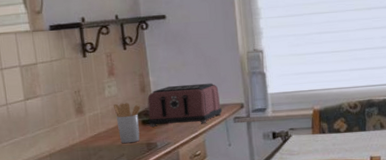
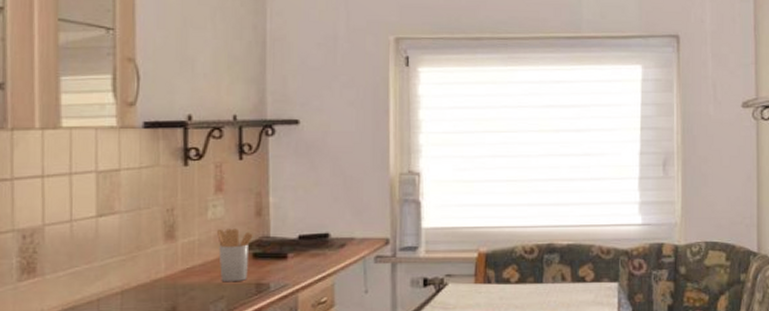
toaster: present [147,83,223,127] -> none [261,210,361,262]

